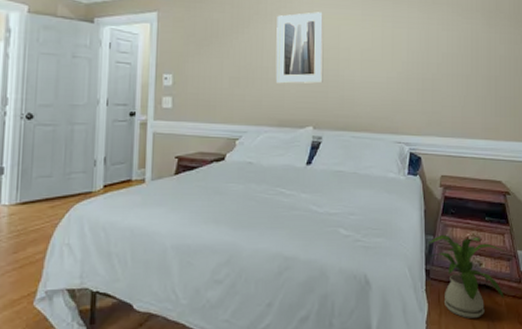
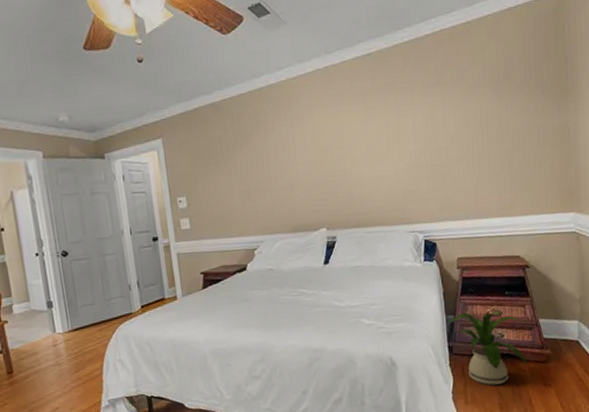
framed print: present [275,12,324,84] -> none [278,113,331,191]

